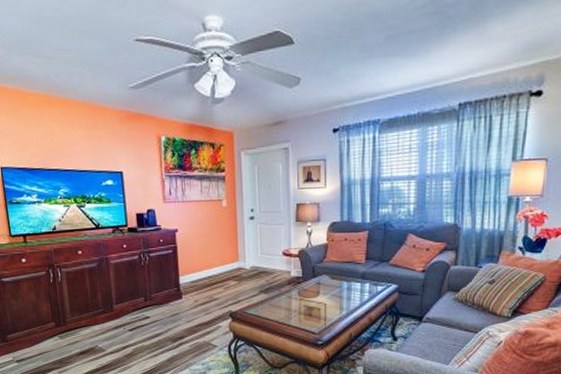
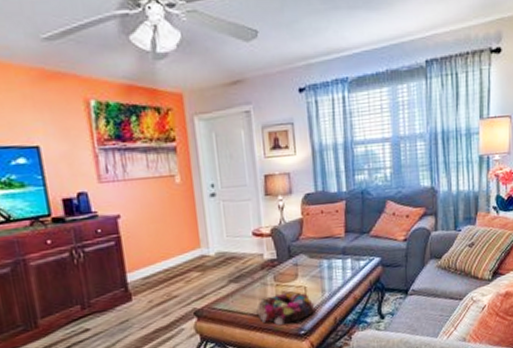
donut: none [281,306,333,333] -> present [256,292,315,325]

